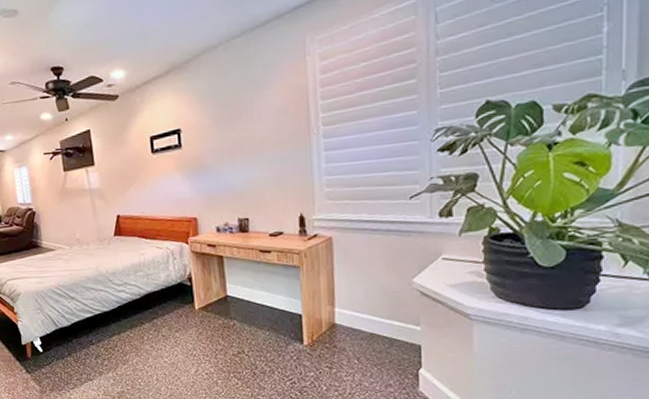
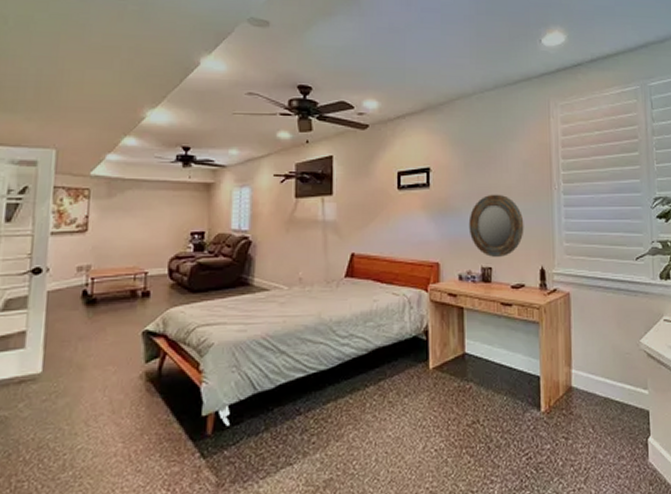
home mirror: none [222,146,281,208] -> present [468,194,524,257]

